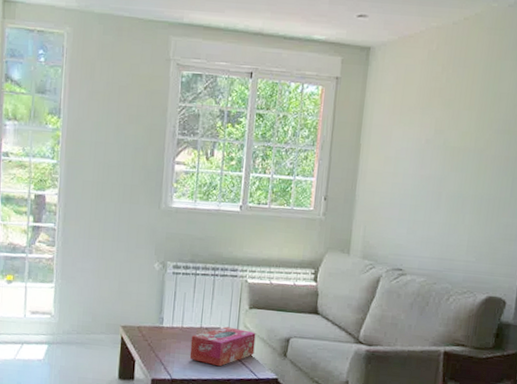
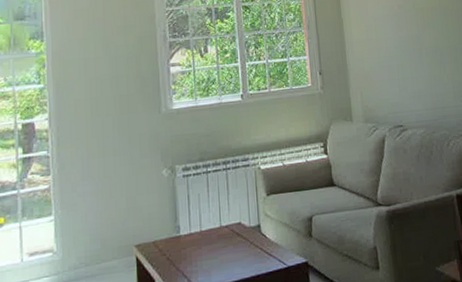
tissue box: present [189,327,256,367] -> none [212,218,280,265]

